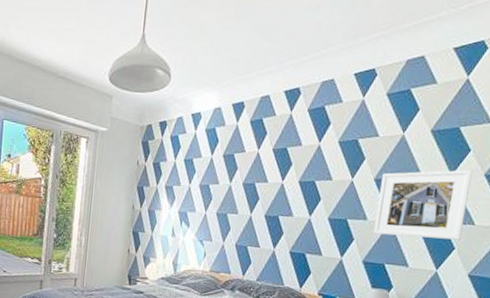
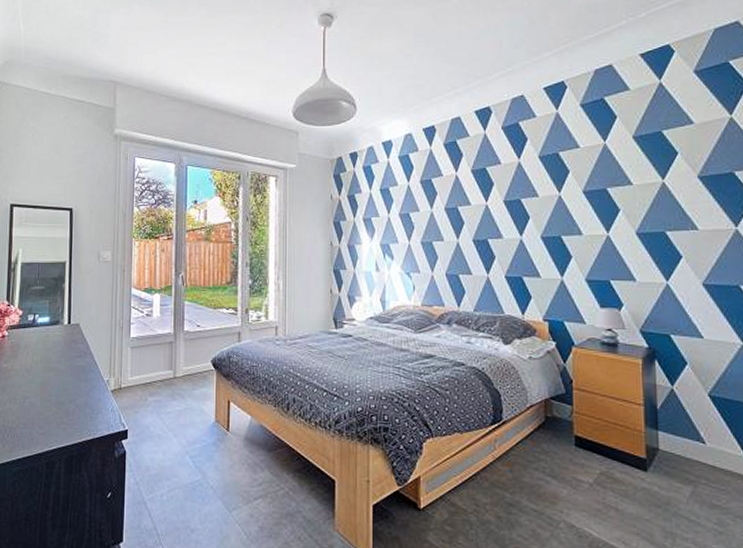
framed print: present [373,170,473,240] -> none [590,173,687,249]

